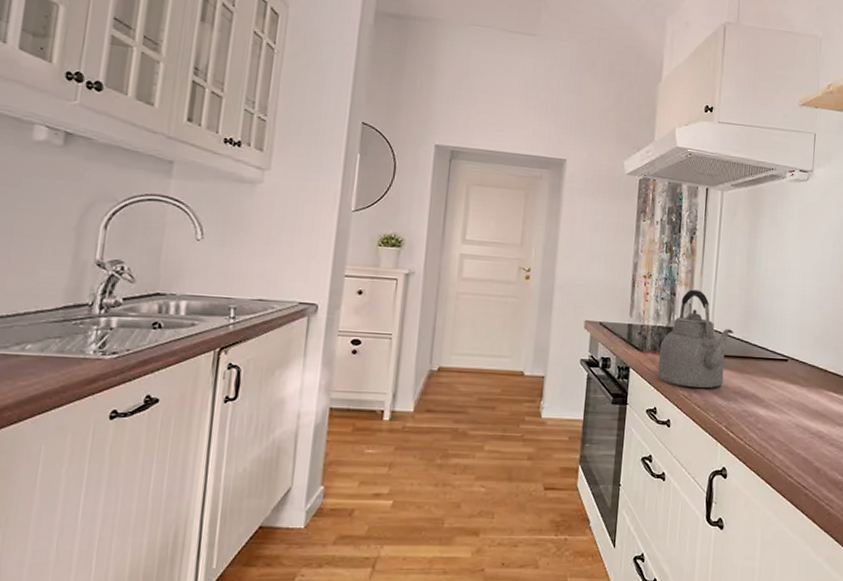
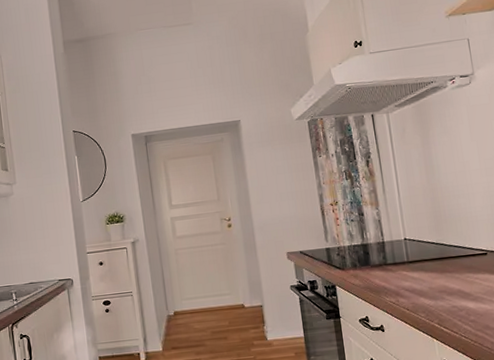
kettle: present [657,289,734,389] -> none [359,206,427,294]

